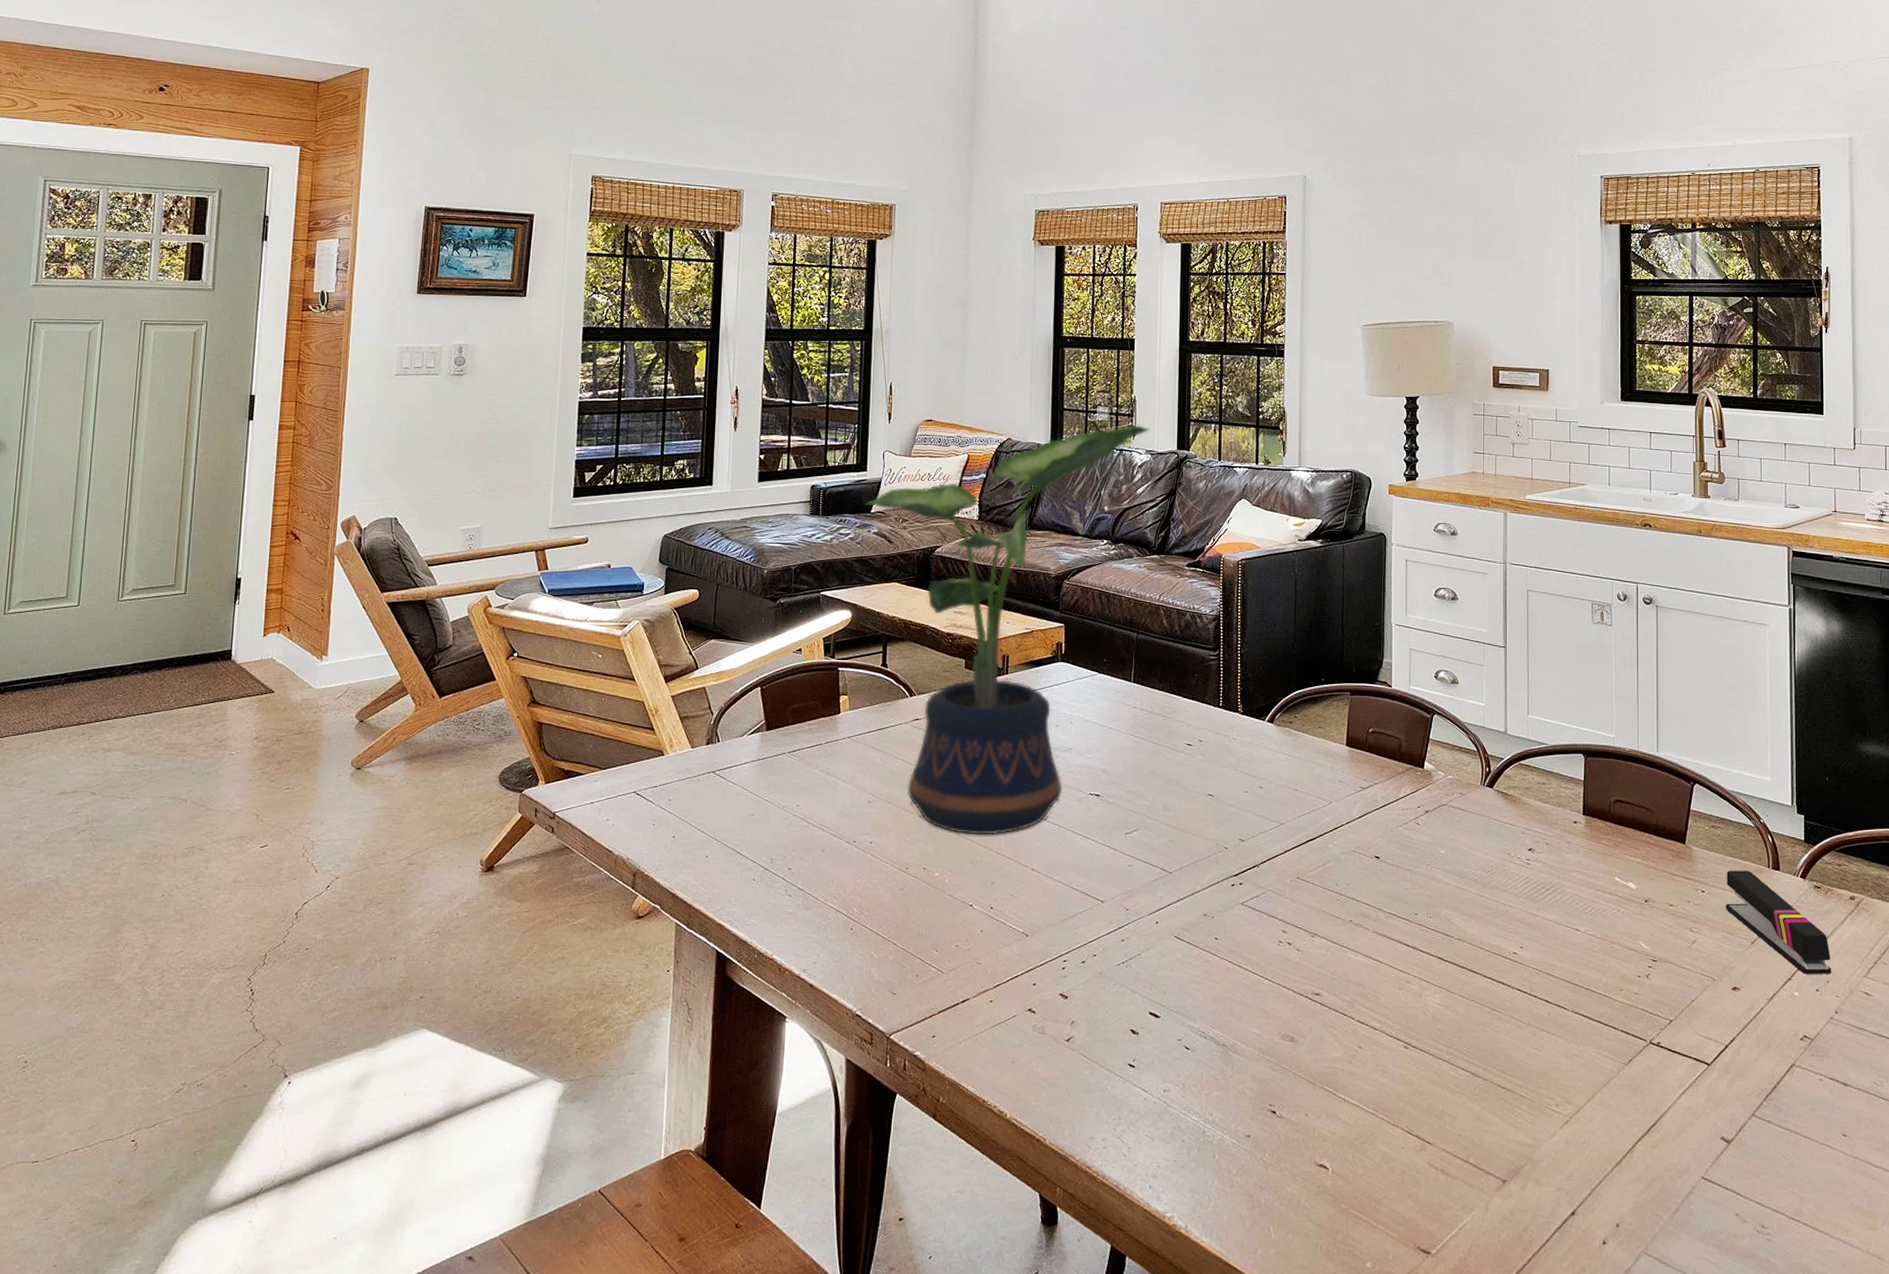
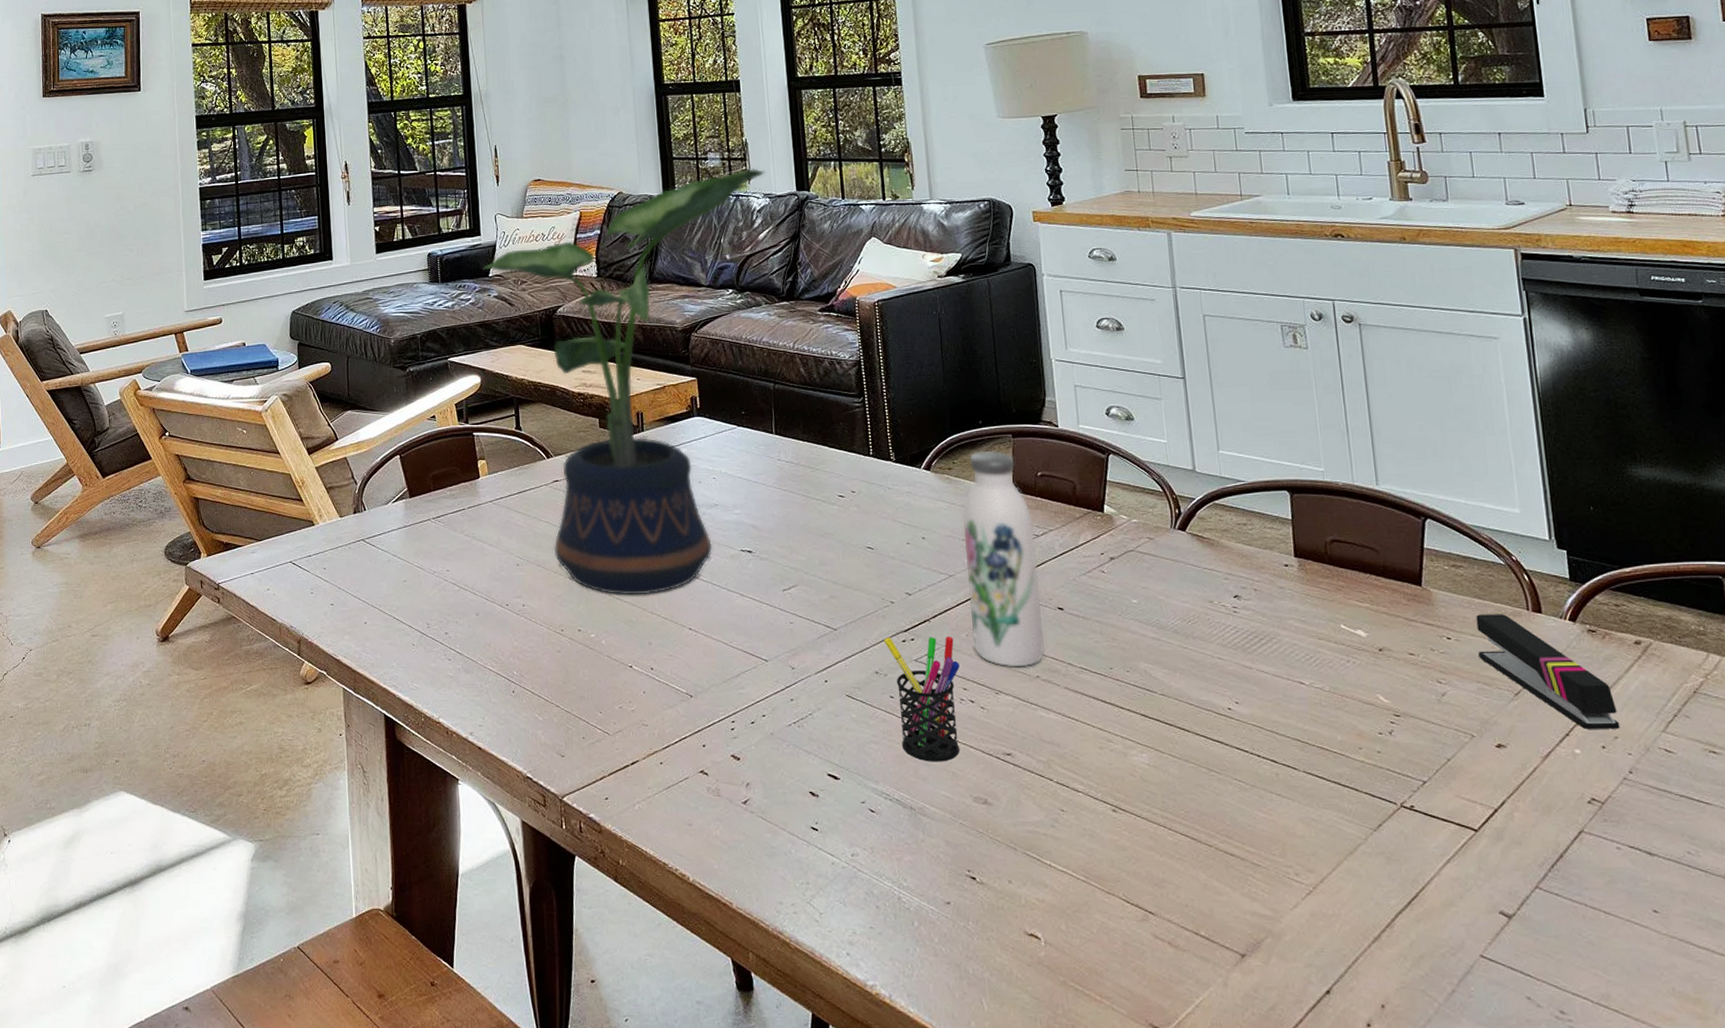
pen holder: none [1214,881,1281,1001] -> present [884,637,960,762]
water bottle: none [1295,706,1361,912] -> present [962,450,1045,667]

